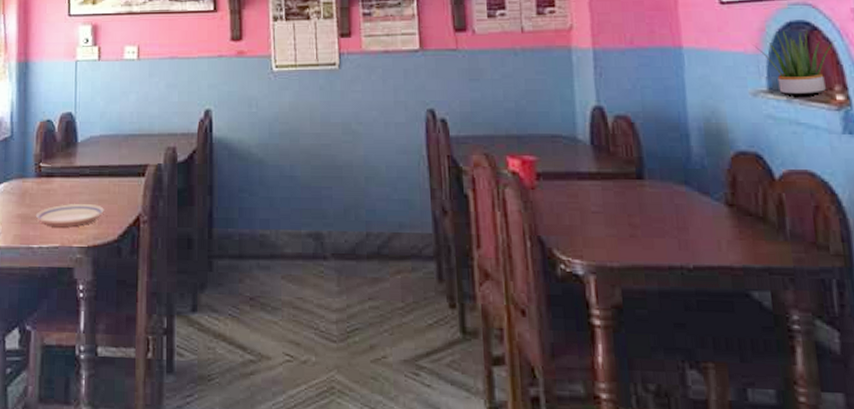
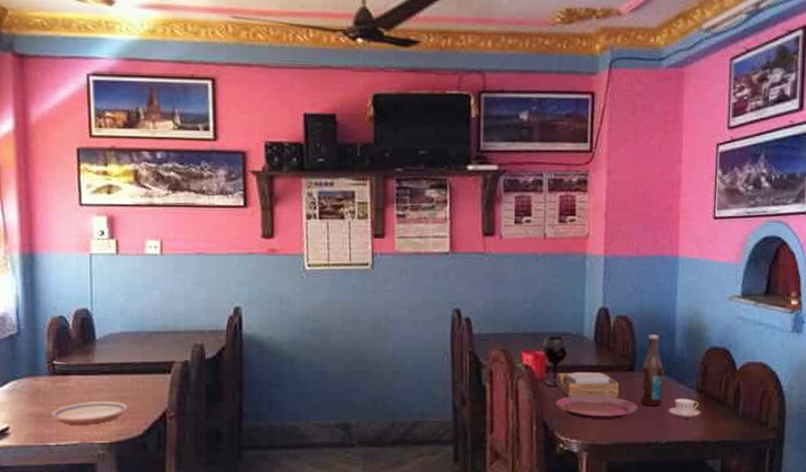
wine glass: none [530,139,561,197] -> present [542,336,569,387]
napkin holder: none [550,179,627,211] -> present [557,371,619,398]
plate: none [551,206,654,237] -> present [555,394,639,420]
beer bottle: none [652,135,683,222] -> present [641,333,663,407]
teacup: none [692,213,736,238] -> present [668,398,701,419]
potted plant: present [752,29,835,98] -> none [734,244,798,302]

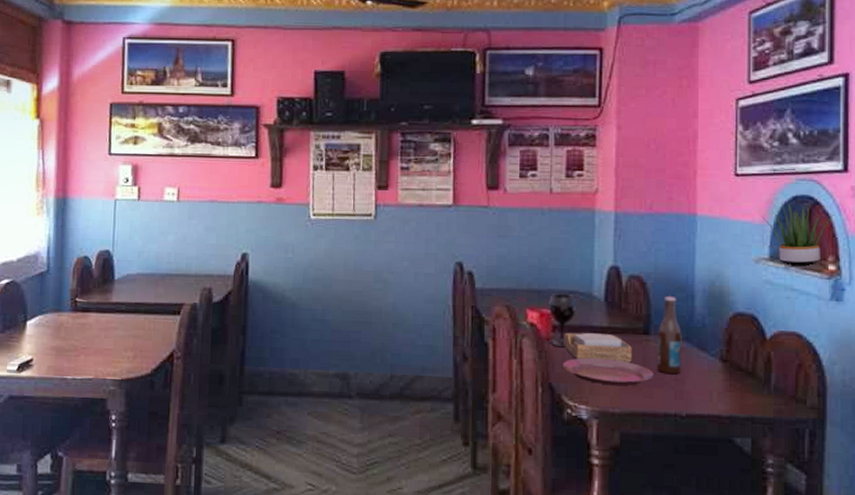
plate: present [51,400,127,424] -> none [70,337,139,360]
teacup: present [668,398,701,419] -> none [688,367,727,390]
potted plant: none [734,244,798,302] -> present [760,204,834,266]

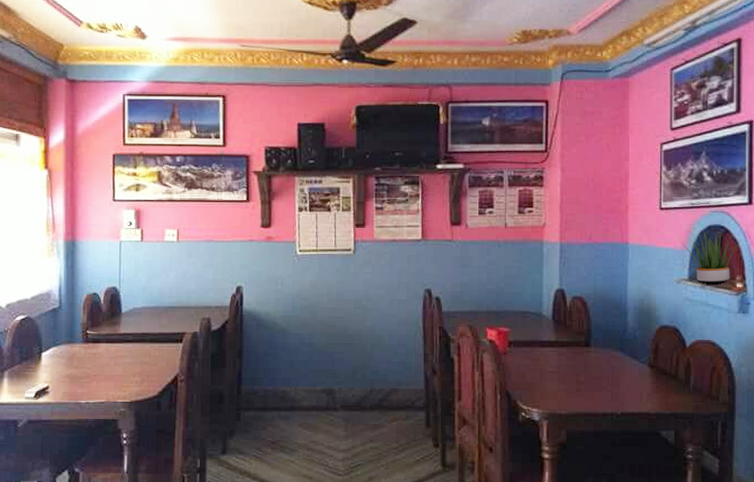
wine glass: present [548,294,577,348] -> none [505,314,529,360]
plate: present [562,357,655,386] -> none [517,367,594,391]
napkin holder: present [564,332,632,363] -> none [518,346,575,371]
beer bottle: present [657,295,682,375] -> none [597,313,617,380]

